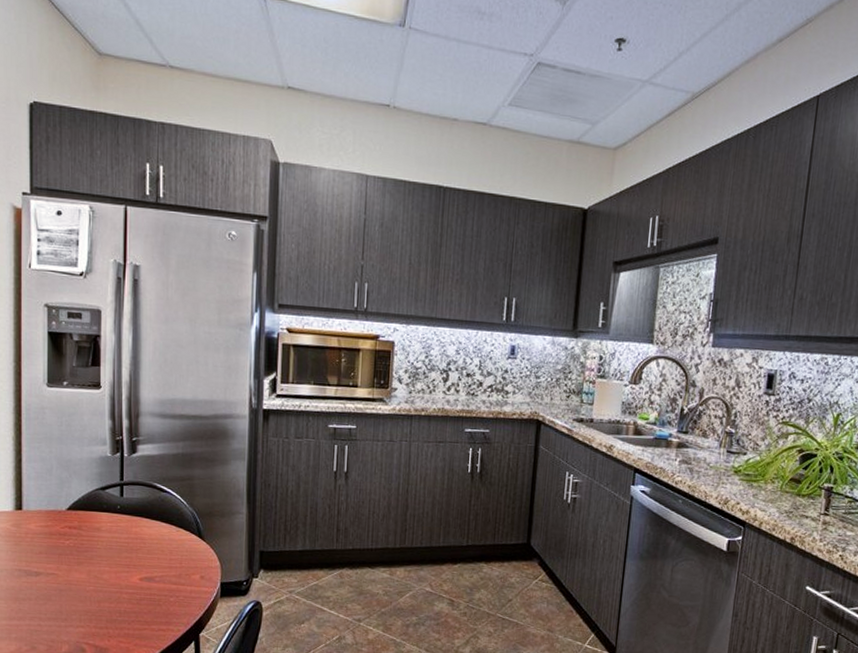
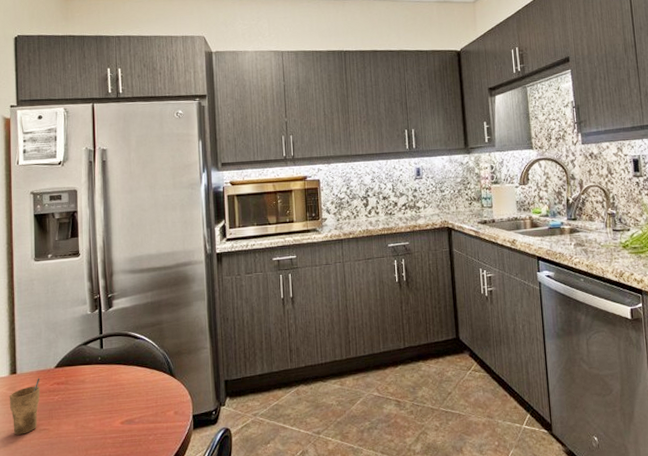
cup: none [13,518,50,576] -> present [9,377,40,435]

